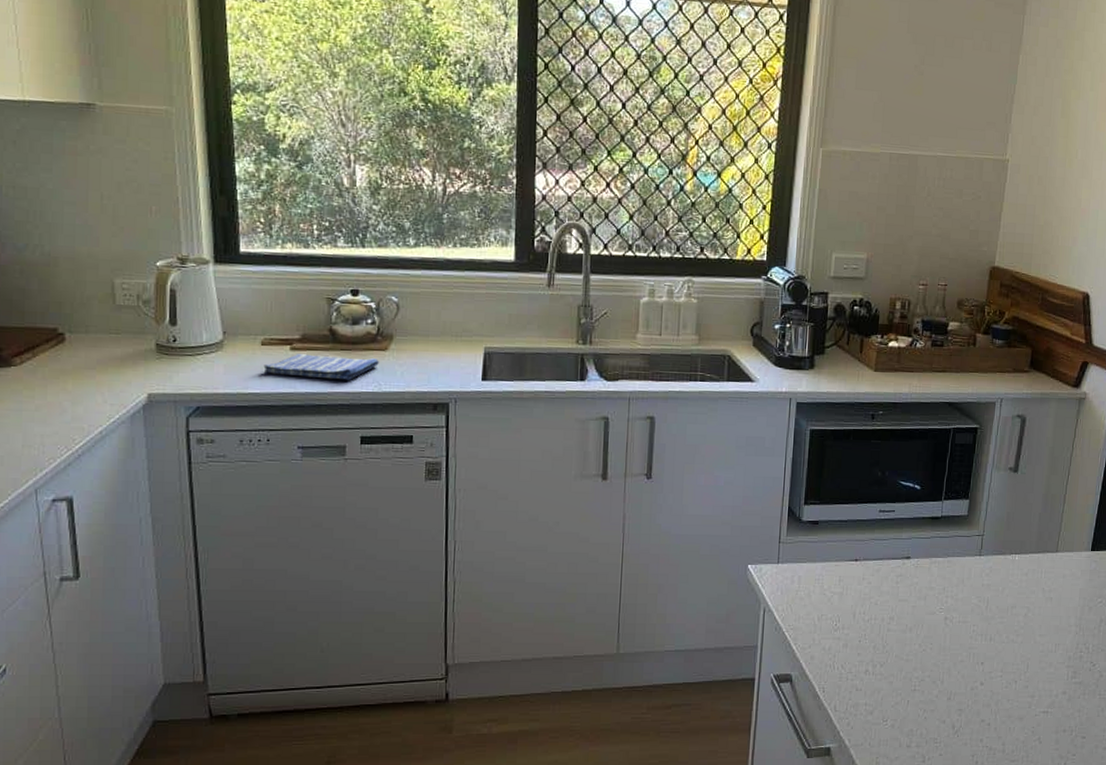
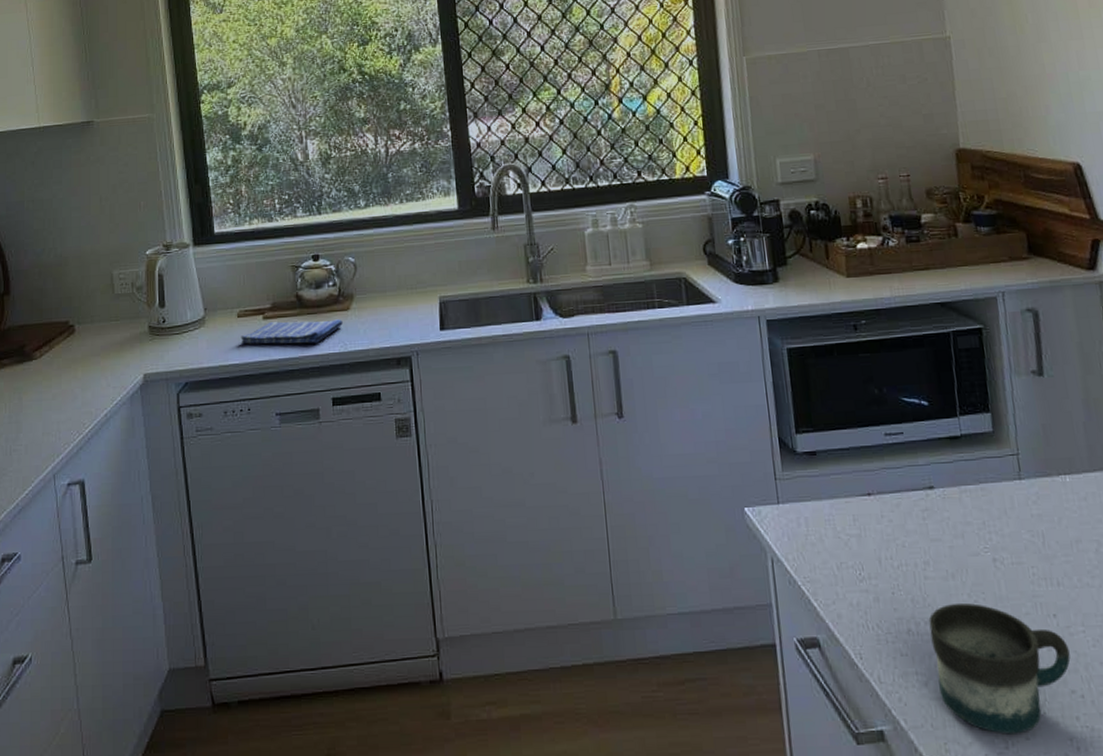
mug: none [881,652,987,752] -> present [929,603,1071,734]

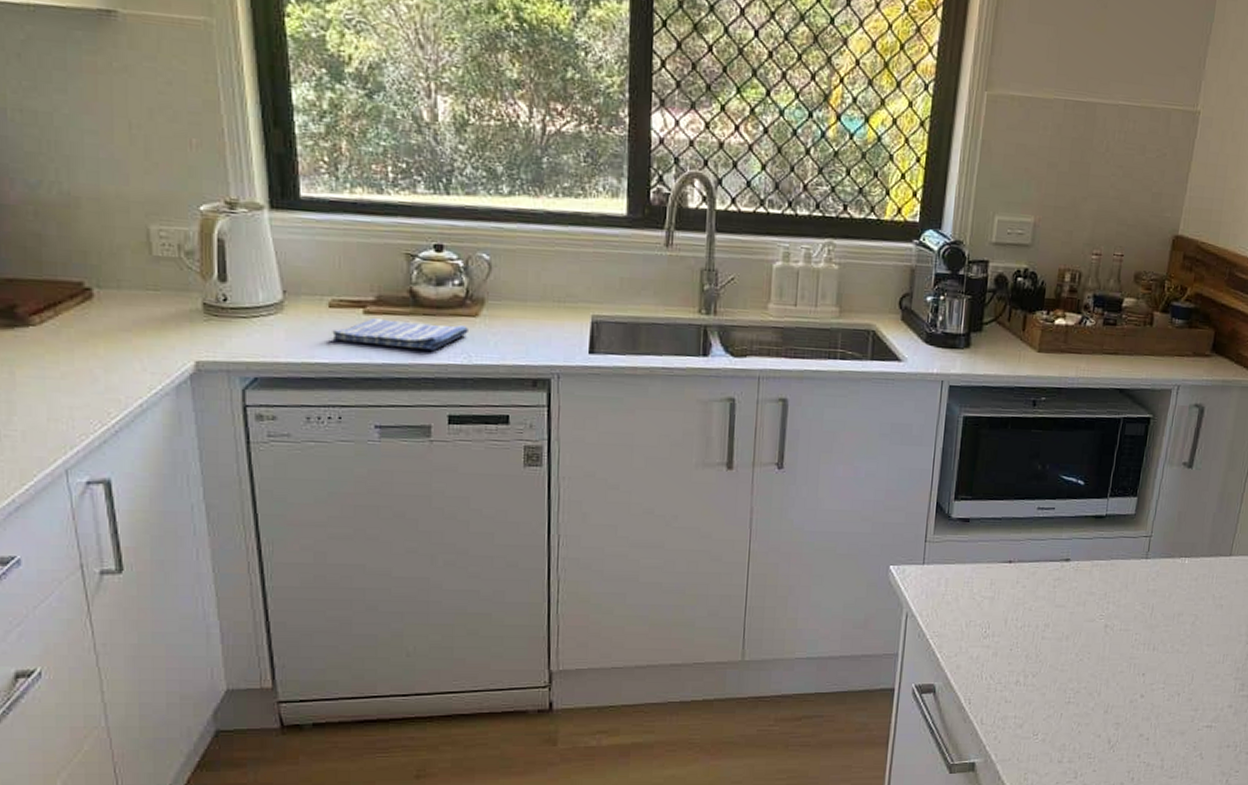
mug: present [929,603,1071,734] -> none [1031,661,1148,767]

